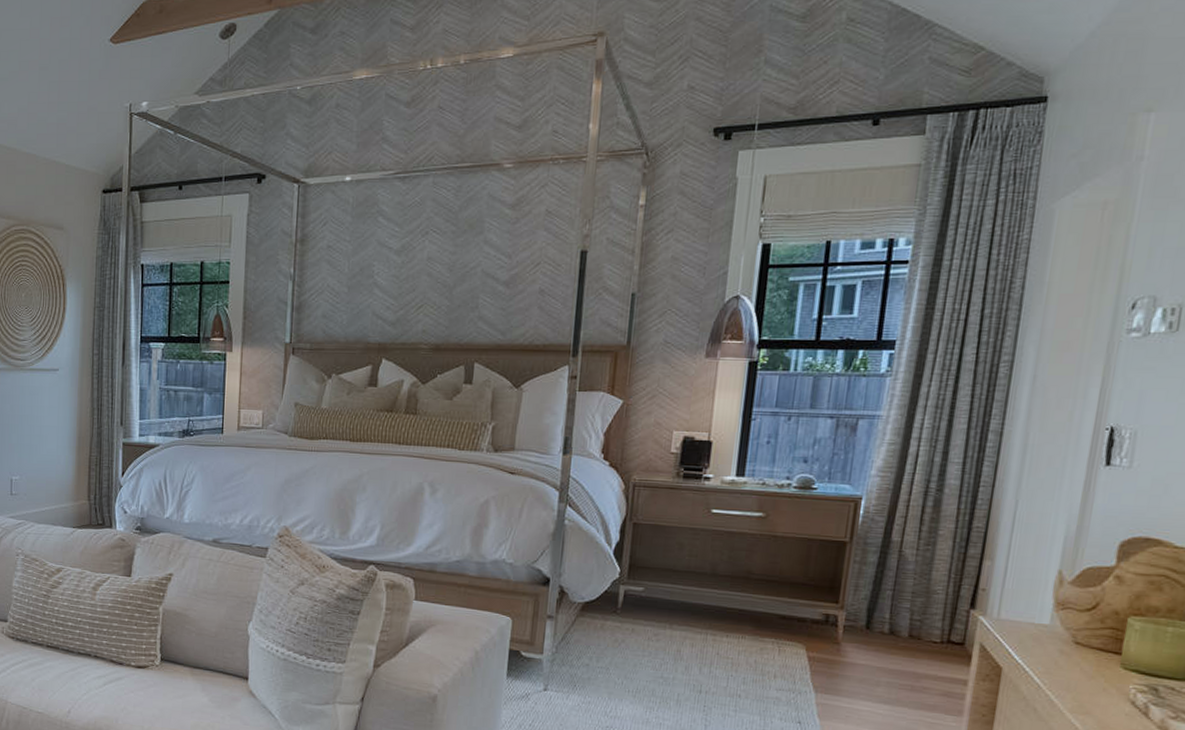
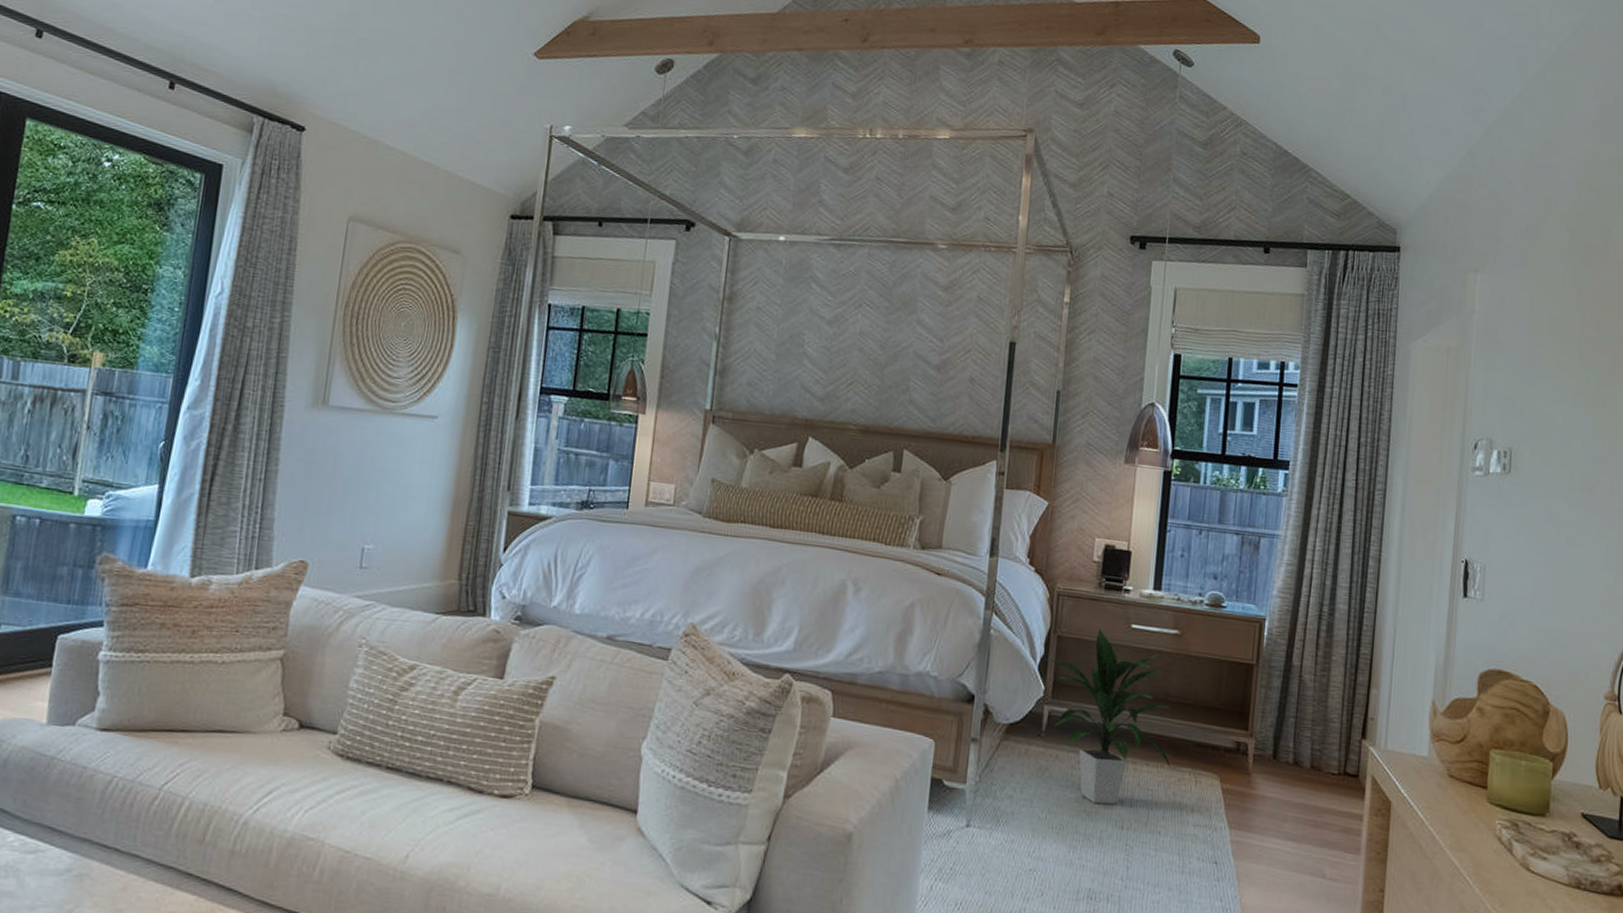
indoor plant: none [622,513,753,671] -> present [1046,627,1171,804]

